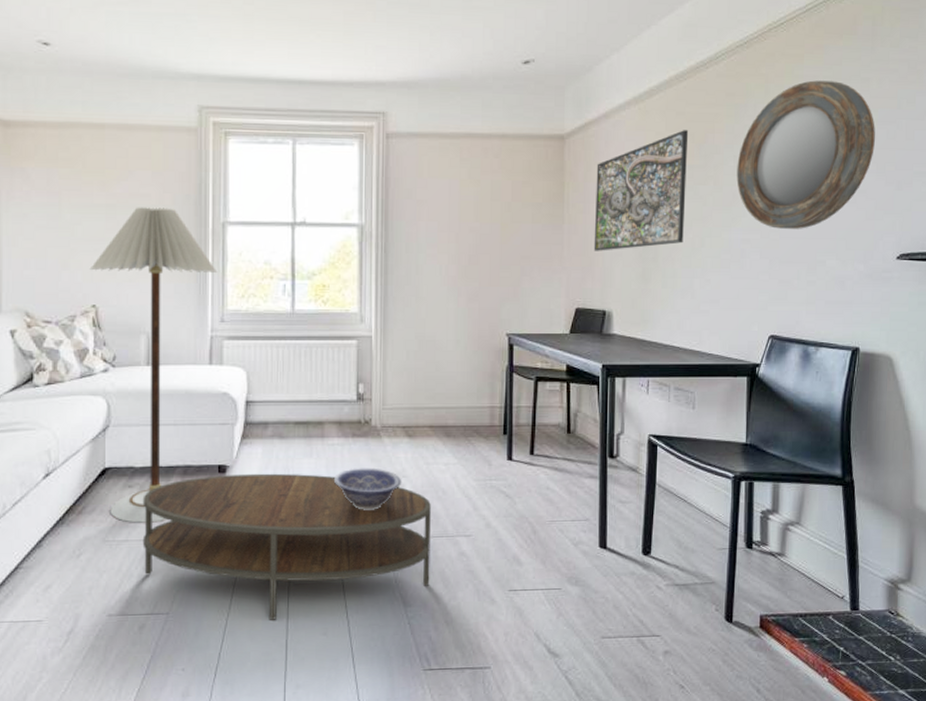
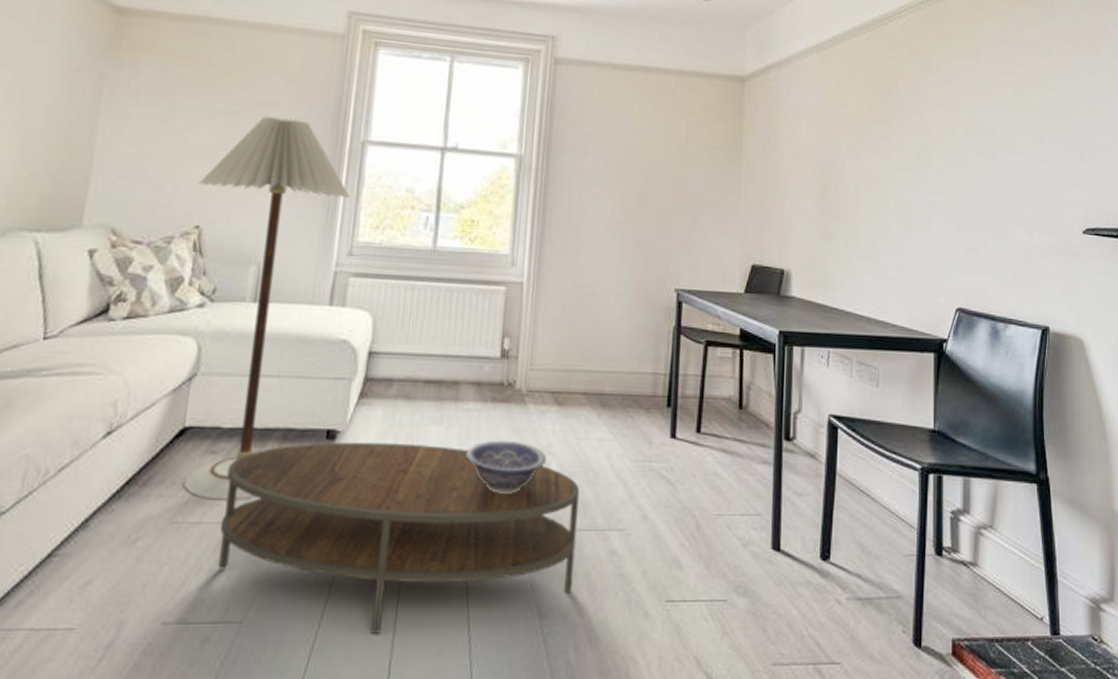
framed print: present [593,130,689,251] -> none [772,82,872,204]
home mirror: present [736,80,875,229] -> none [921,43,1057,195]

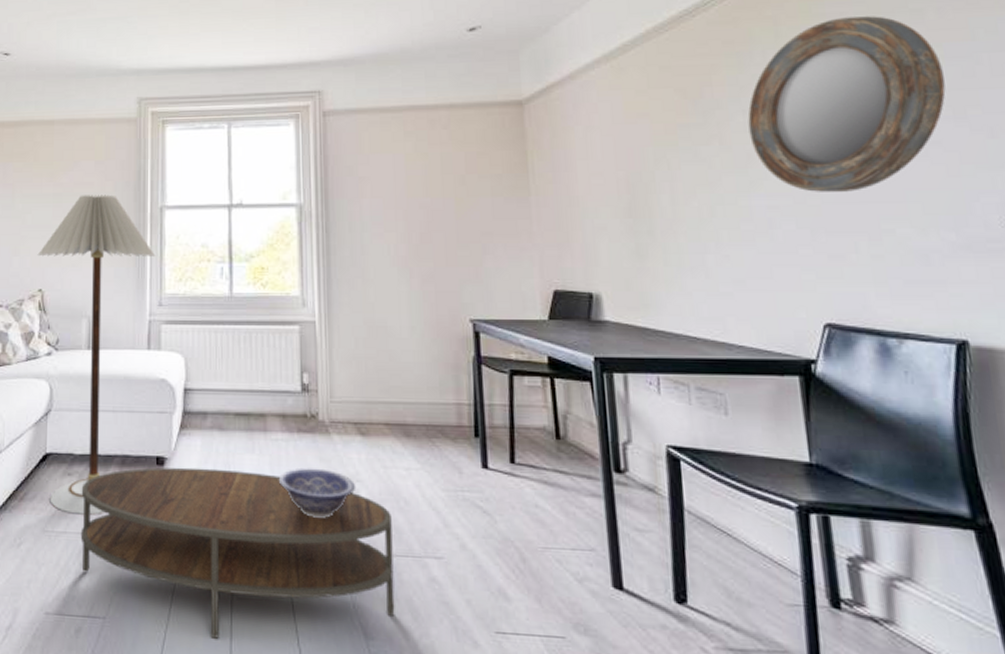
home mirror: none [921,43,1057,195] -> present [747,16,946,192]

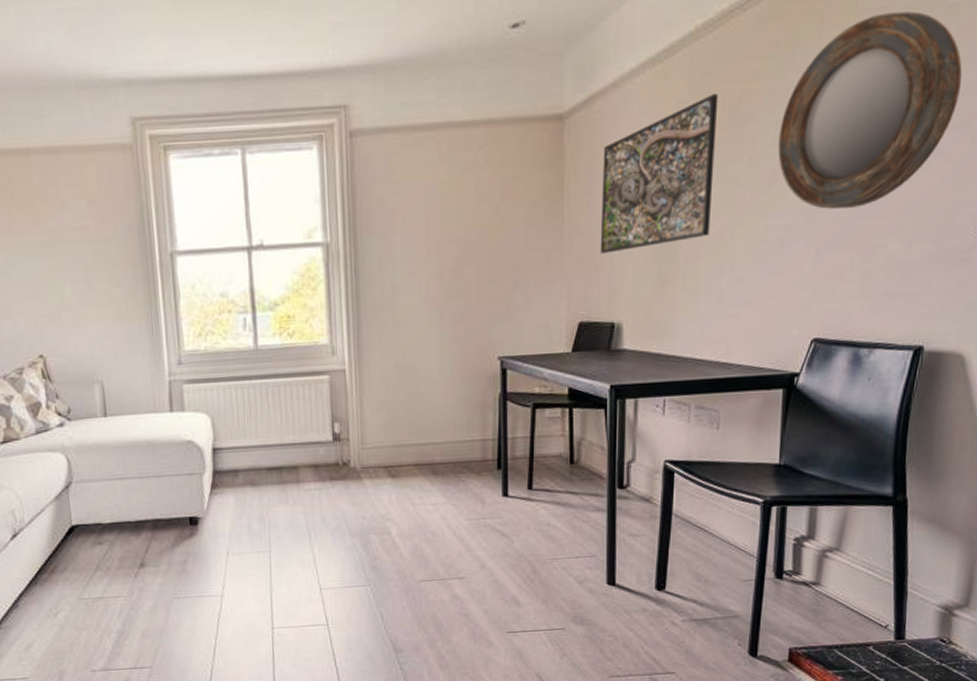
floor lamp: present [37,195,156,515] -> none [31,240,170,580]
coffee table: present [80,467,395,639] -> none [114,522,422,670]
decorative bowl: present [279,467,355,518] -> none [313,512,386,557]
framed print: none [565,85,687,225] -> present [600,94,719,254]

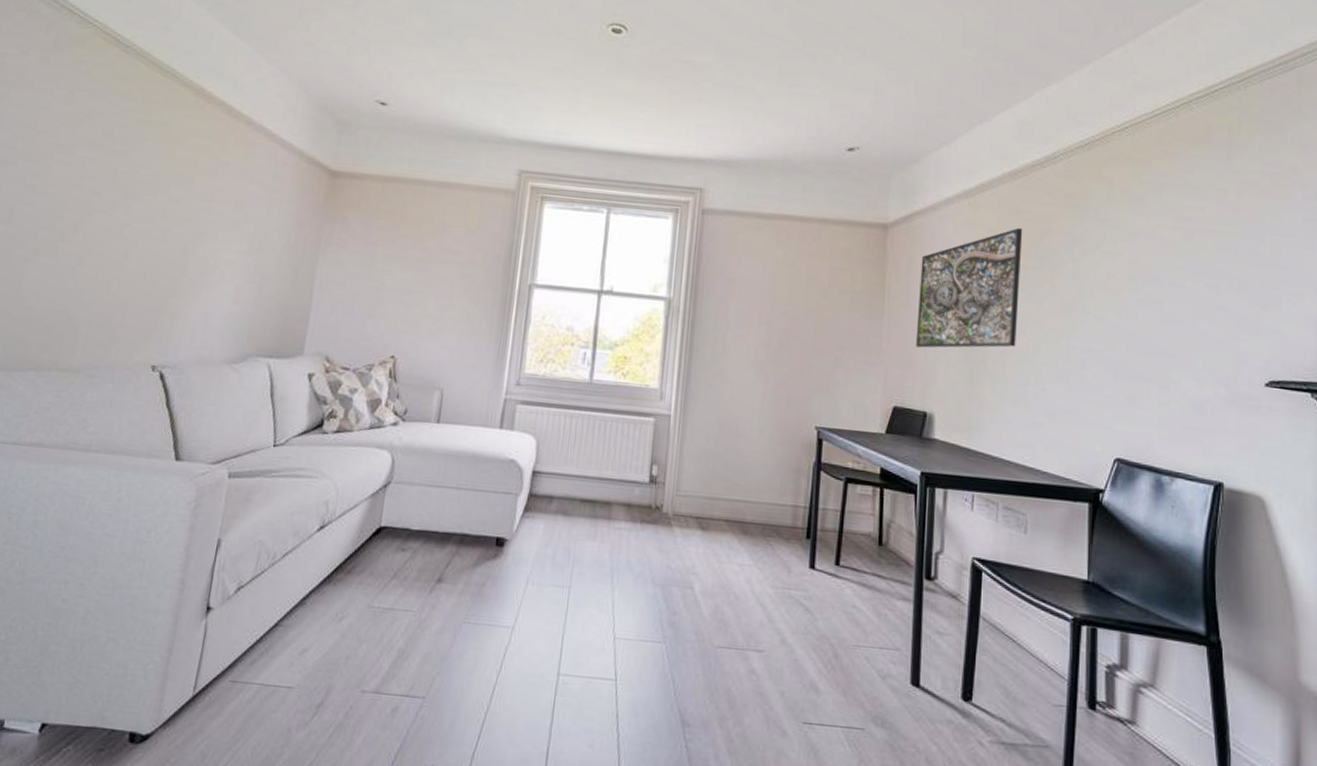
home mirror: present [778,11,962,209] -> none [1076,187,1235,344]

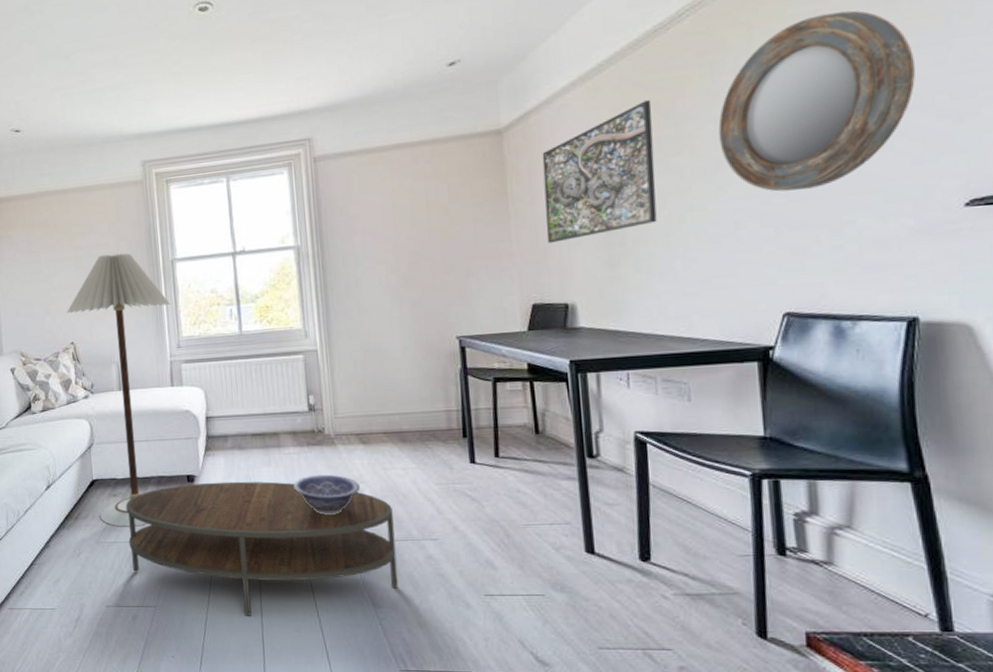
floor lamp: none [379,262,519,593] -> present [66,253,171,527]
coffee table: none [406,548,721,722] -> present [125,481,399,616]
decorative bowl: none [617,557,690,608] -> present [294,474,360,515]
home mirror: none [1076,187,1235,344] -> present [718,10,915,192]

